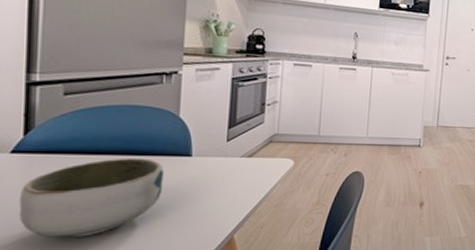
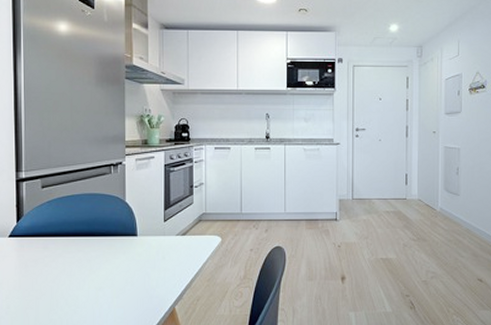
bowl: present [18,158,164,238] -> none [16,239,117,307]

